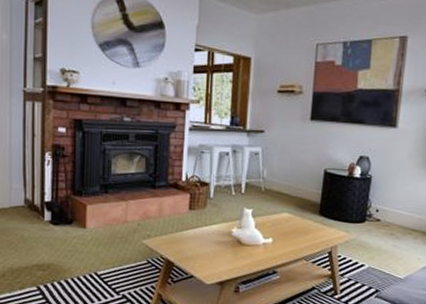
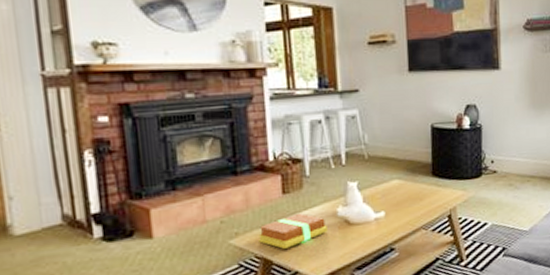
book: none [165,227,222,255] -> present [258,213,328,249]

